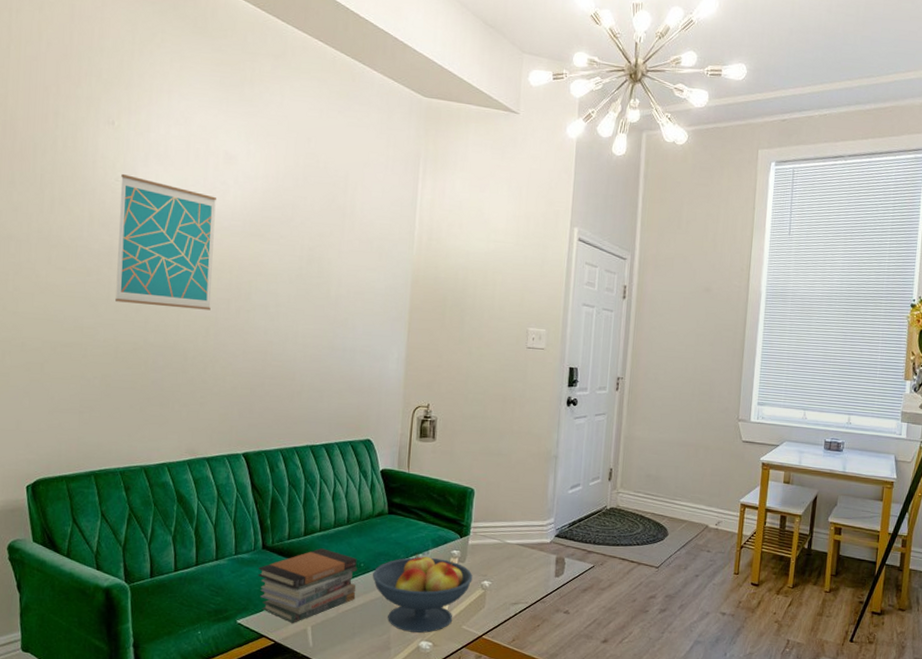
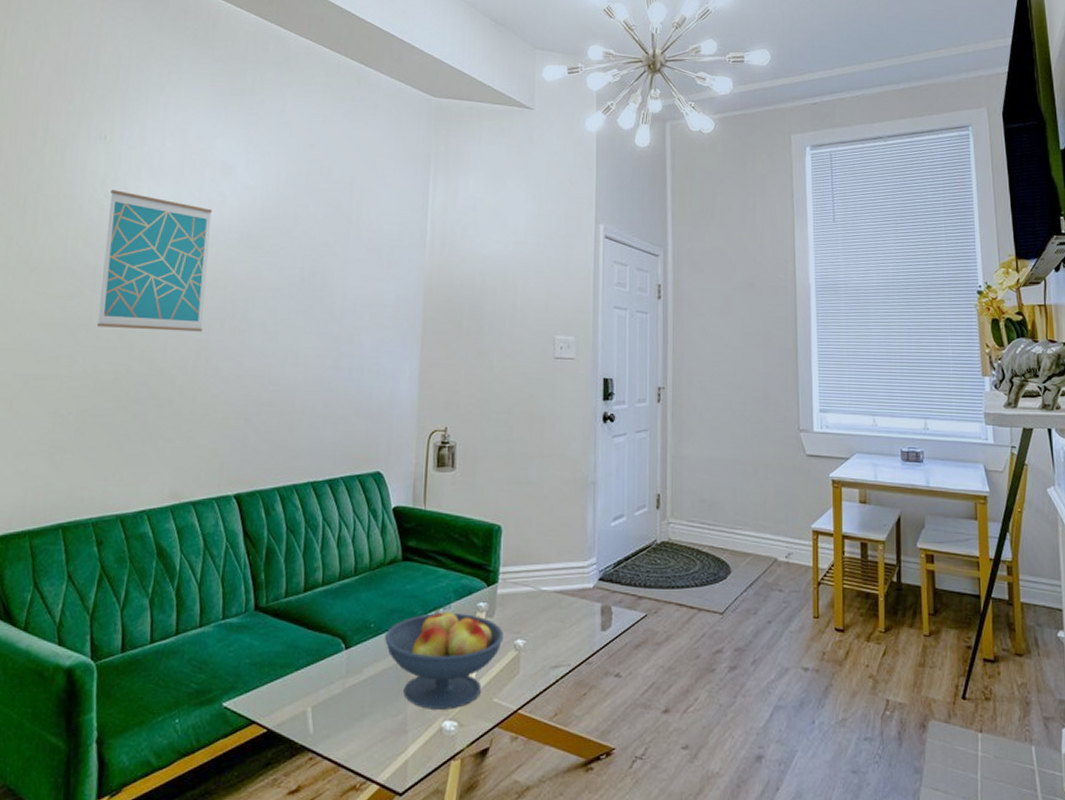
book stack: present [258,548,358,623] -> none [249,607,367,704]

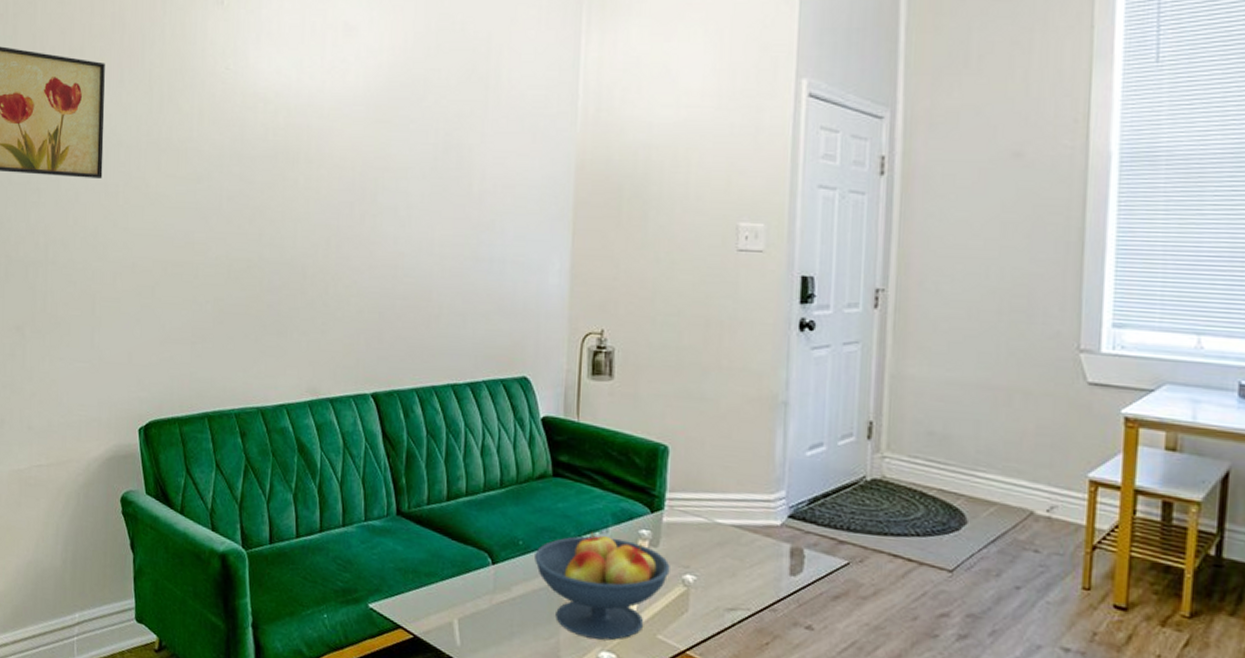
wall art: present [97,190,212,332] -> none [227,61,335,217]

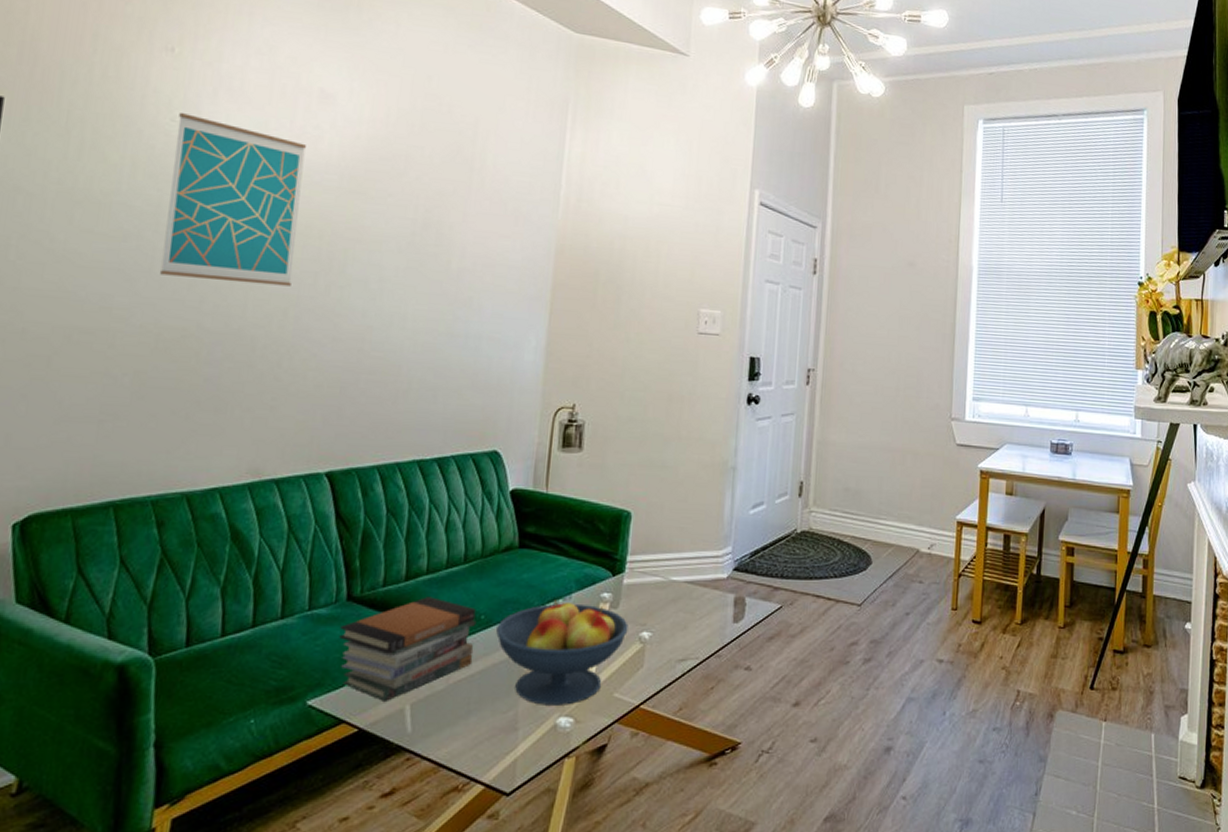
wall art: none [227,61,335,217] -> present [160,113,306,287]
book stack: none [392,517,515,613] -> present [339,597,477,701]

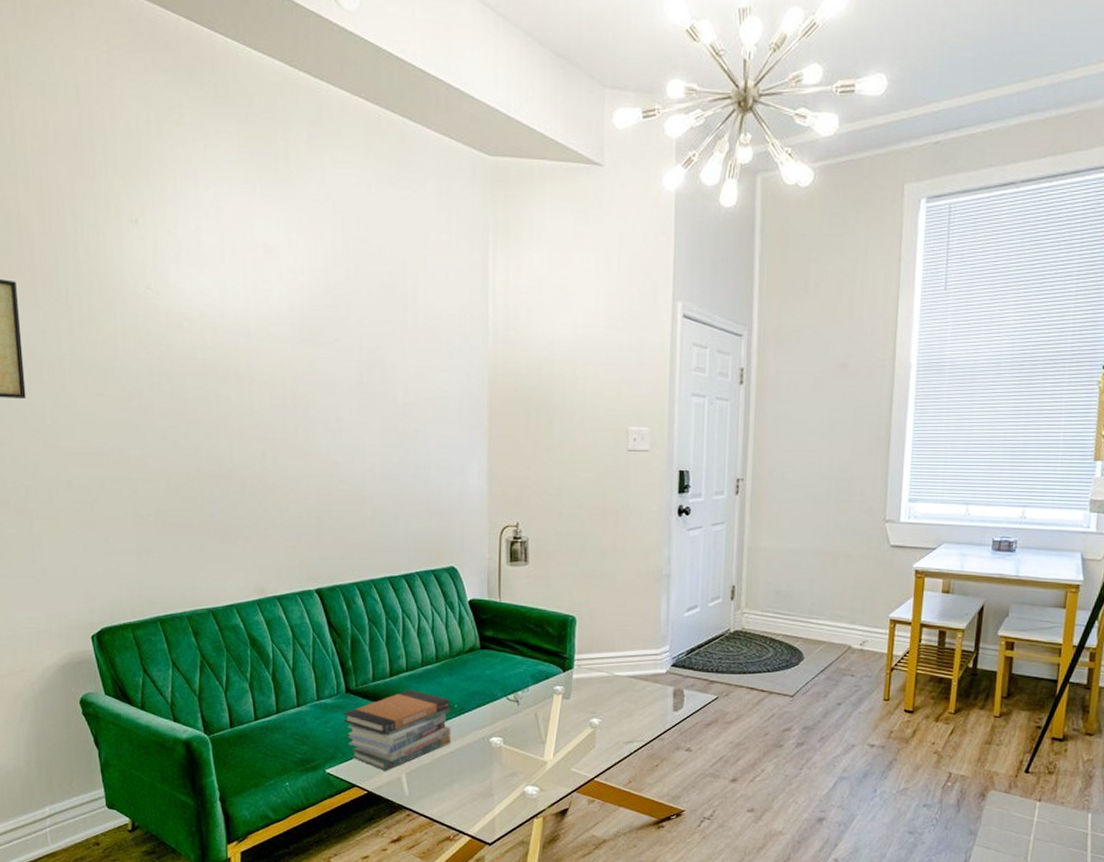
wall art: present [160,113,306,287] -> none [152,281,265,431]
fruit bowl: present [496,600,628,705] -> none [468,692,580,777]

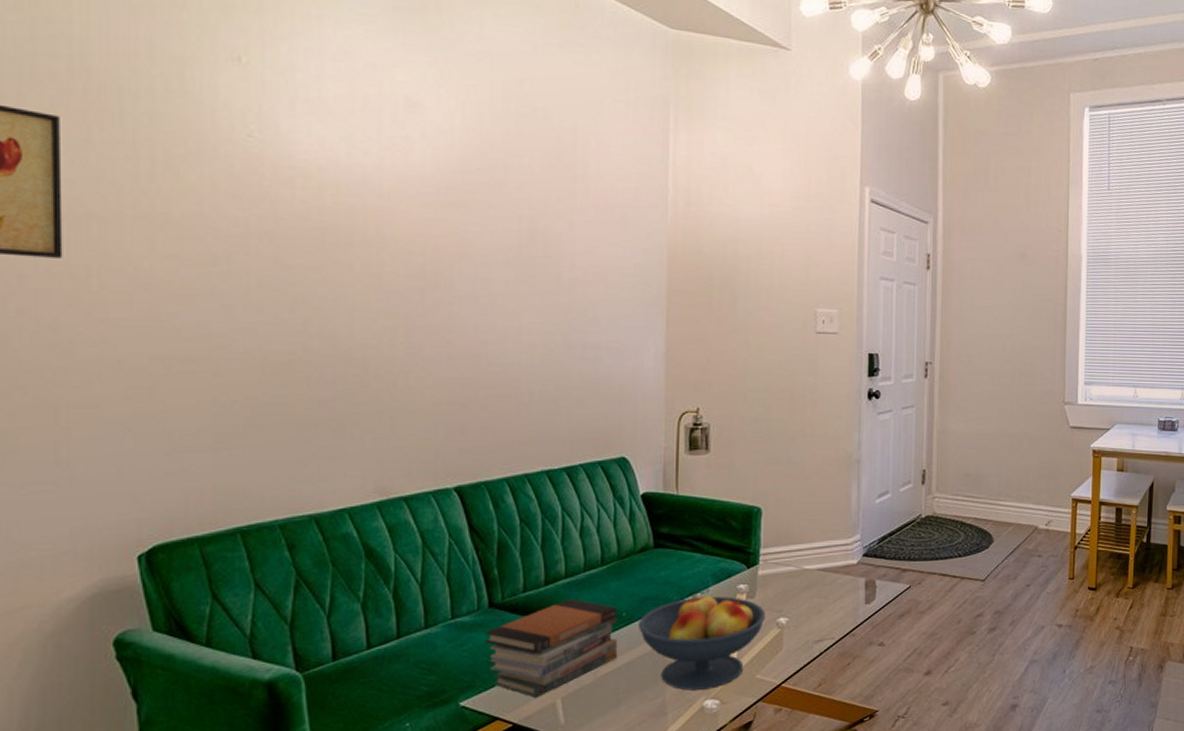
fruit bowl: none [468,692,580,777] -> present [639,594,766,691]

